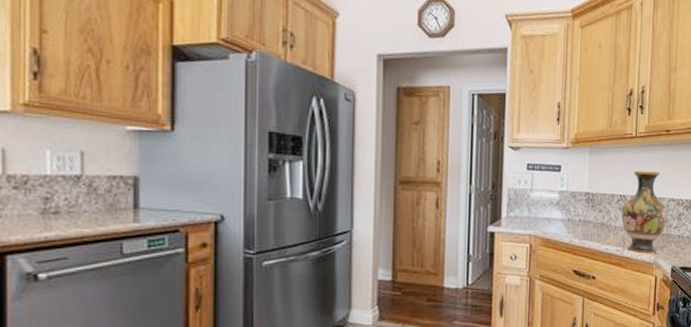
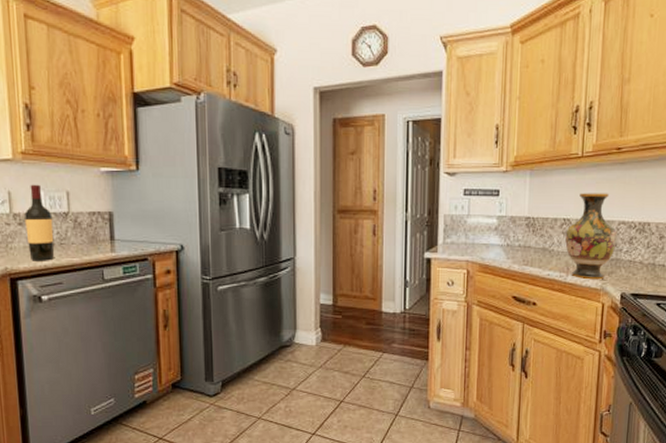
wine bottle: none [22,141,60,232] -> present [24,184,55,261]

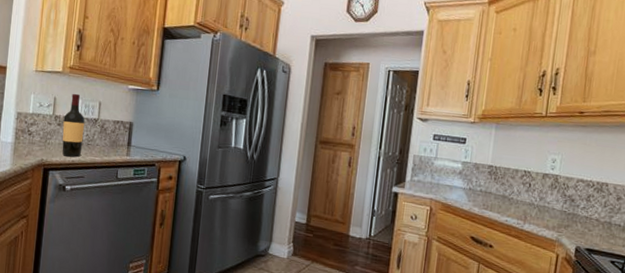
vase: present [565,193,618,280] -> none [524,149,576,232]

